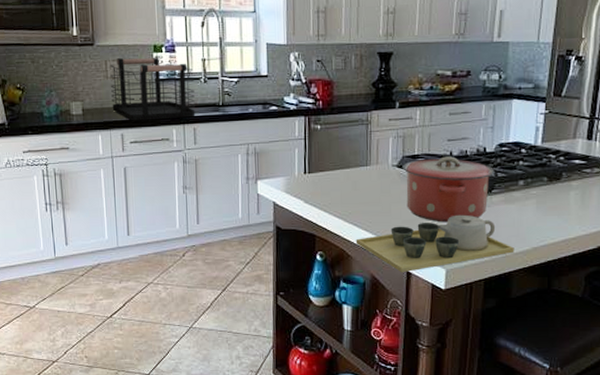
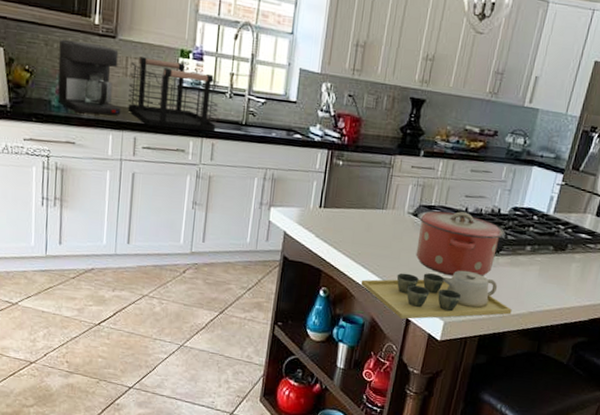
coffee maker: none [44,53,107,120] -> present [57,39,121,115]

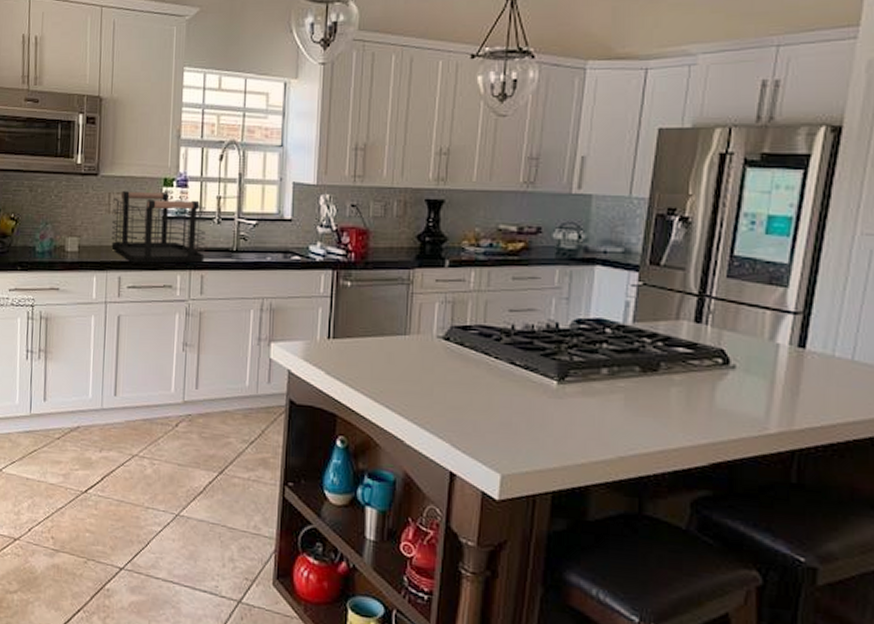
coffee maker: present [57,39,121,115] -> none [42,183,105,257]
tea set: present [360,270,512,320] -> none [386,405,594,474]
casserole: present [416,211,506,276] -> none [449,330,570,414]

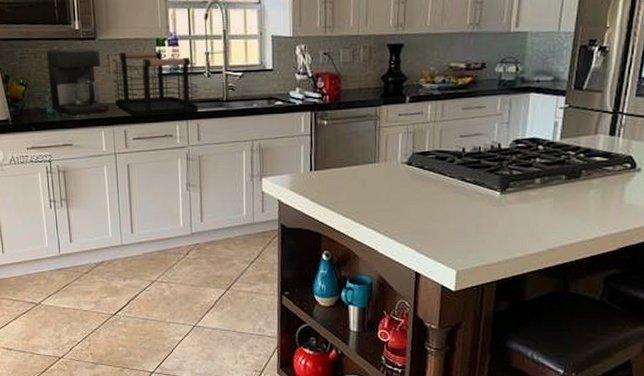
coffee maker: none [42,183,105,257] -> present [47,47,109,116]

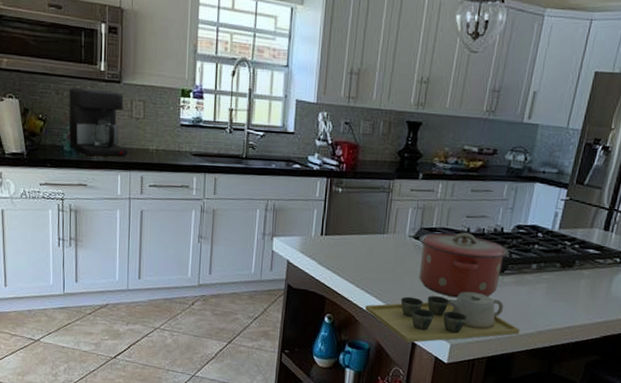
dish rack: present [112,51,199,117] -> none [134,99,220,167]
tea set: none [363,214,529,274] -> present [365,291,520,344]
casserole: none [411,153,510,222] -> present [418,232,510,298]

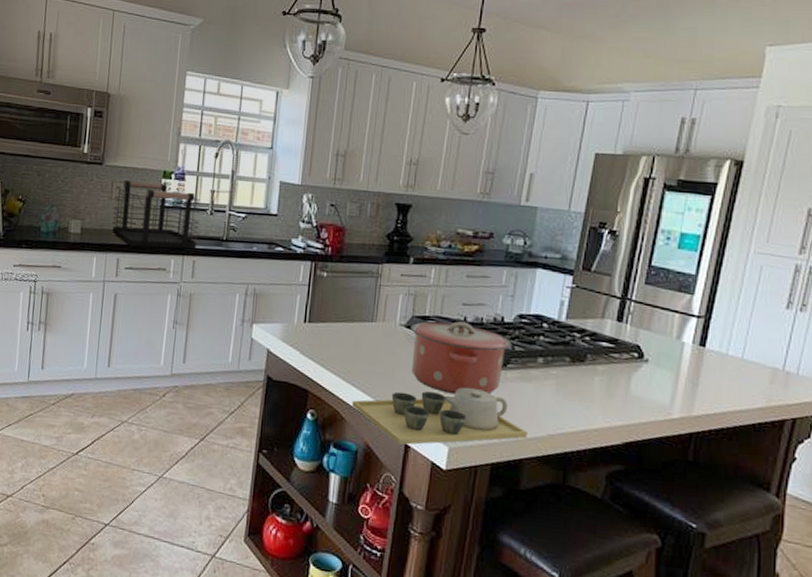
coffee maker: present [69,87,128,157] -> none [46,169,106,238]
dish rack: none [134,99,220,167] -> present [112,180,201,250]

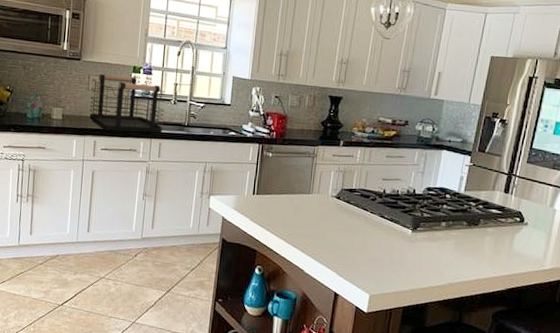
tea set: present [351,387,528,446] -> none [292,246,432,294]
casserole: present [410,321,512,394] -> none [340,193,421,252]

